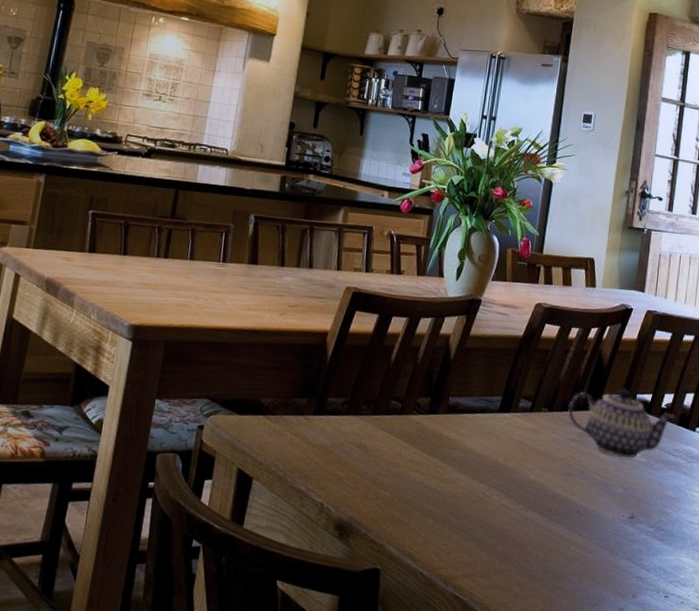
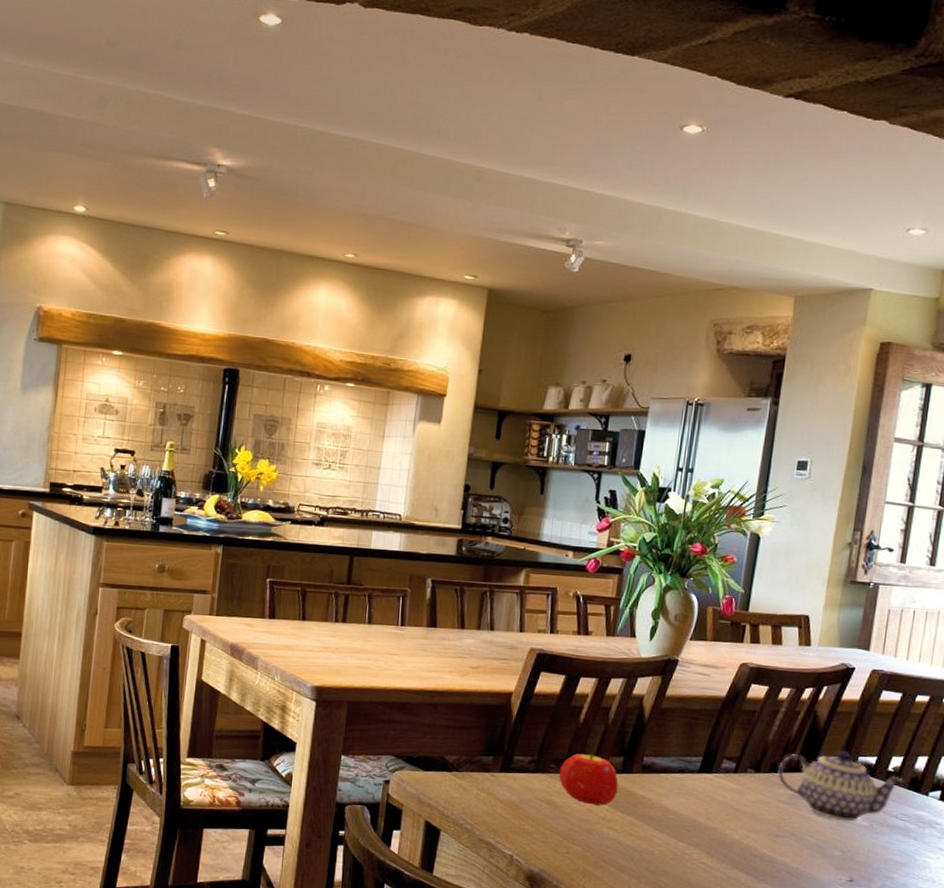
fruit: none [370,392,426,448] -> present [559,751,619,806]

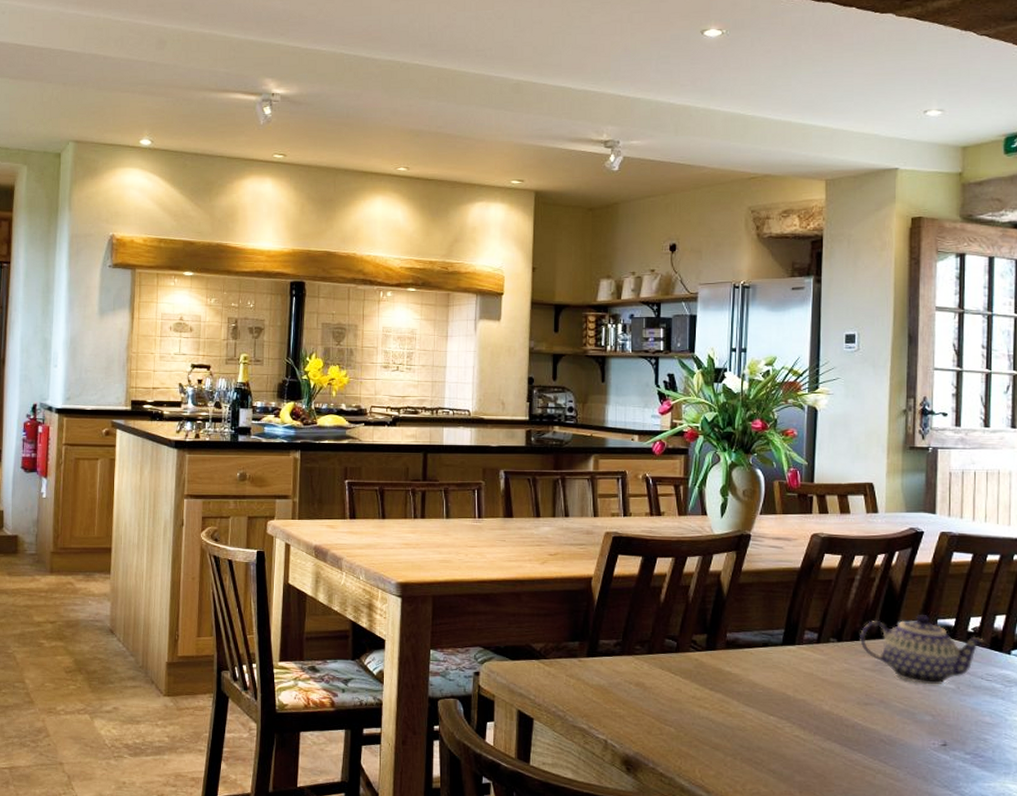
fruit: present [559,751,619,806] -> none [646,630,704,685]

